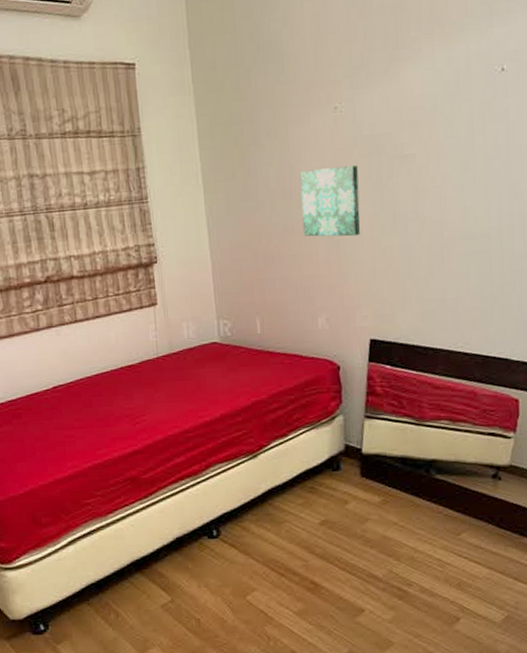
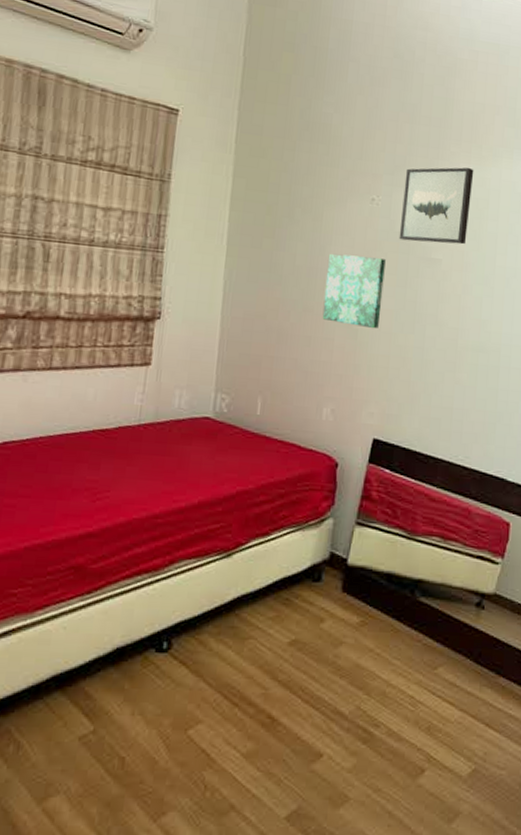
wall art: none [365,49,440,143] -> present [399,167,474,245]

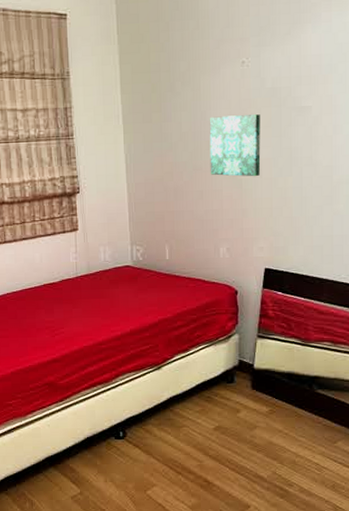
wall art: present [399,167,474,245] -> none [270,15,336,95]

